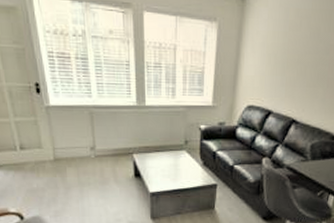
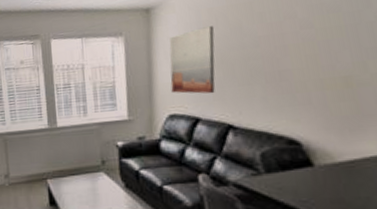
wall art: none [253,27,298,91] -> present [169,26,215,94]

